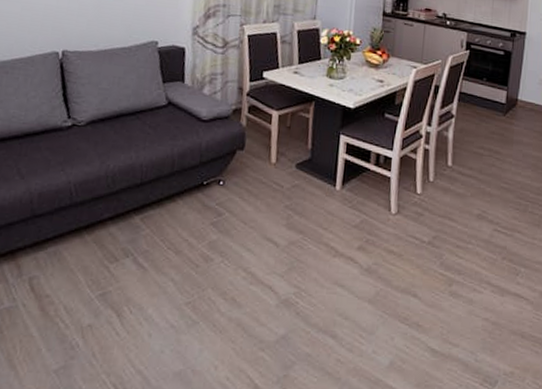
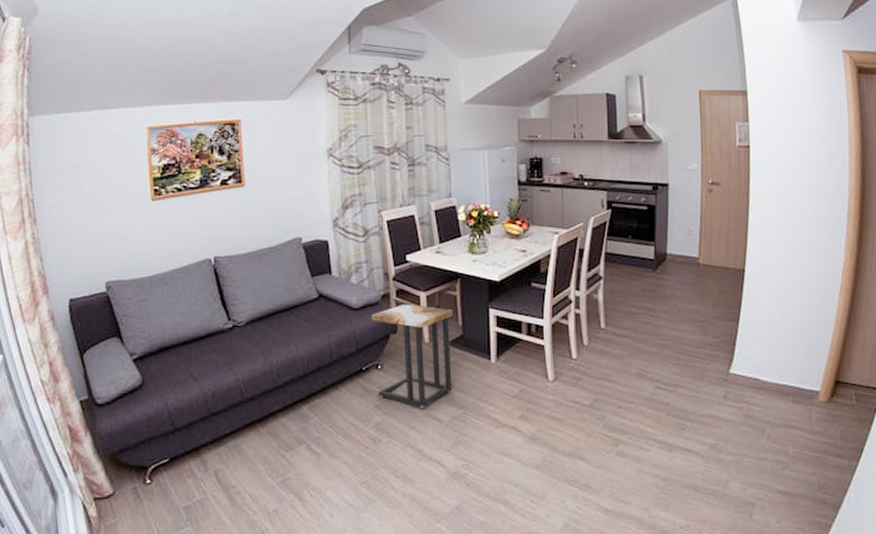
side table: none [216,121,305,230] -> present [372,305,454,408]

